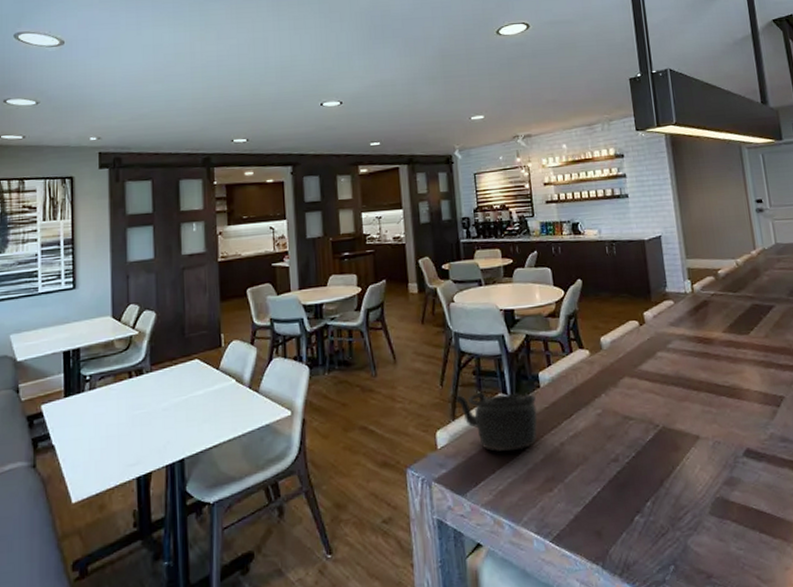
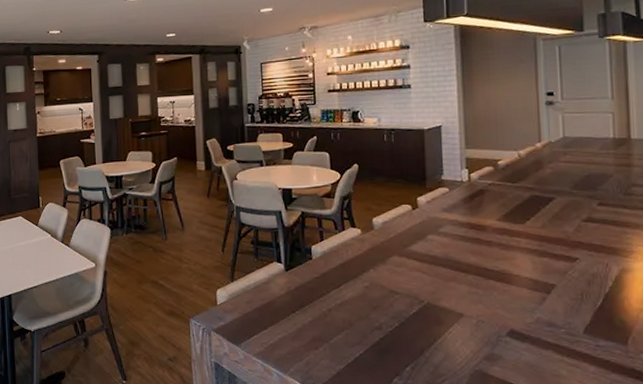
teapot: present [455,391,538,452] -> none [234,259,309,312]

